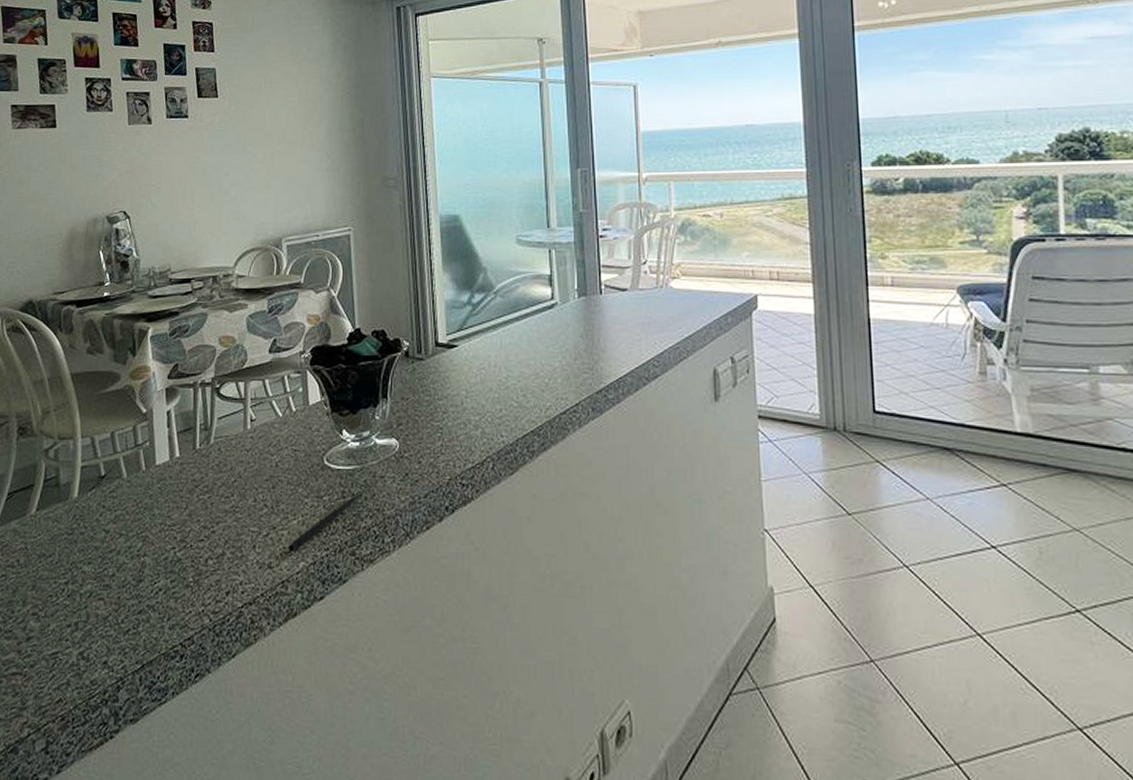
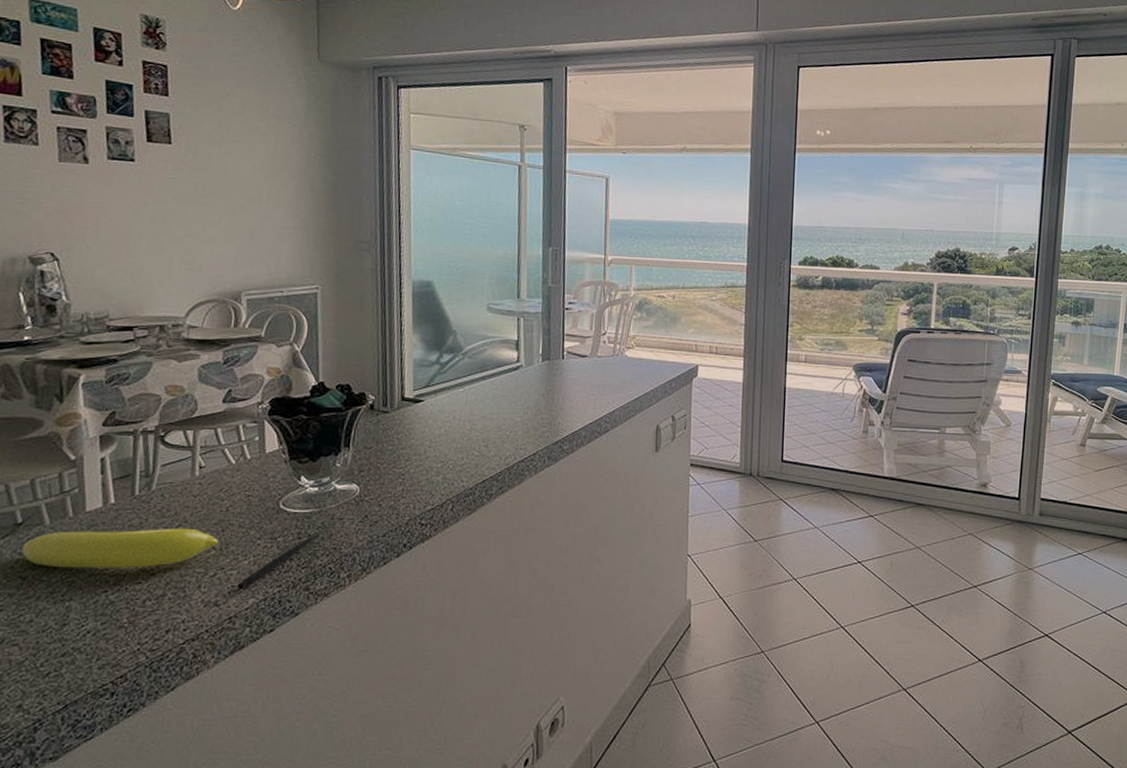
banana: none [105,483,271,525] -> present [22,528,219,569]

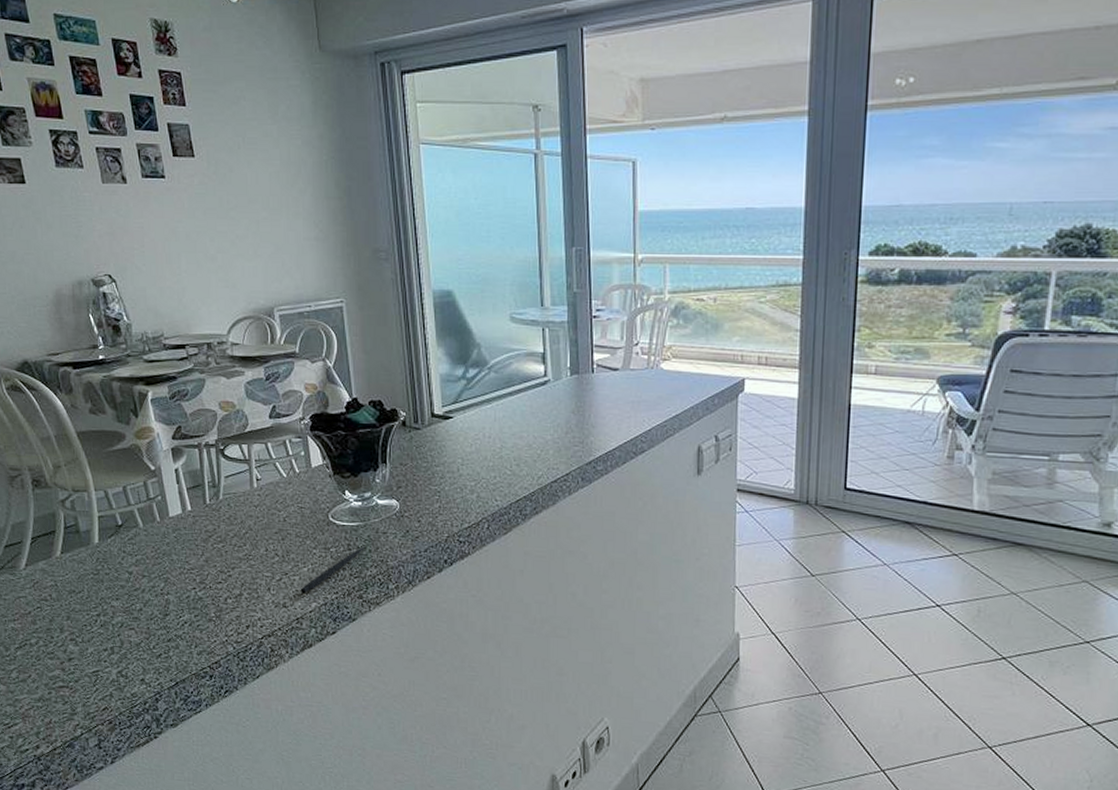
banana: present [22,528,219,569] -> none [125,533,281,569]

